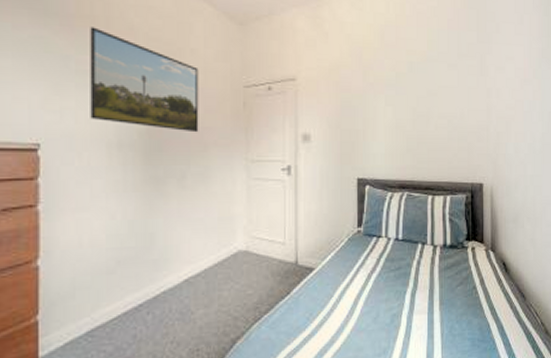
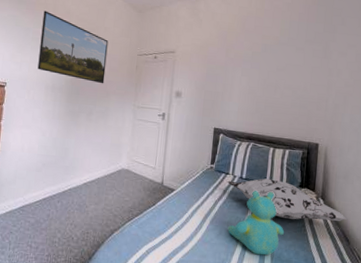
decorative pillow: none [381,235,522,283] -> present [228,178,348,222]
teddy bear: none [386,251,454,334] -> present [227,191,285,256]

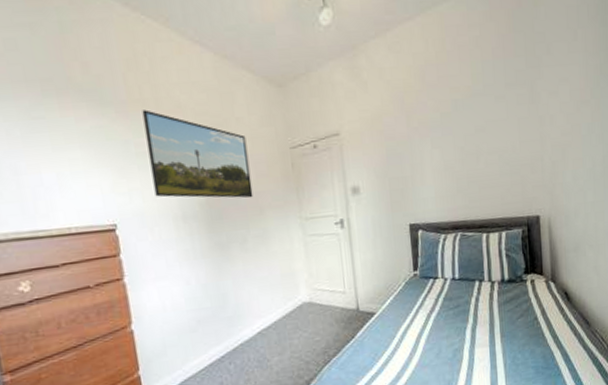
teddy bear: present [227,191,285,256] -> none [448,287,515,366]
decorative pillow: present [228,178,348,222] -> none [438,271,585,316]

